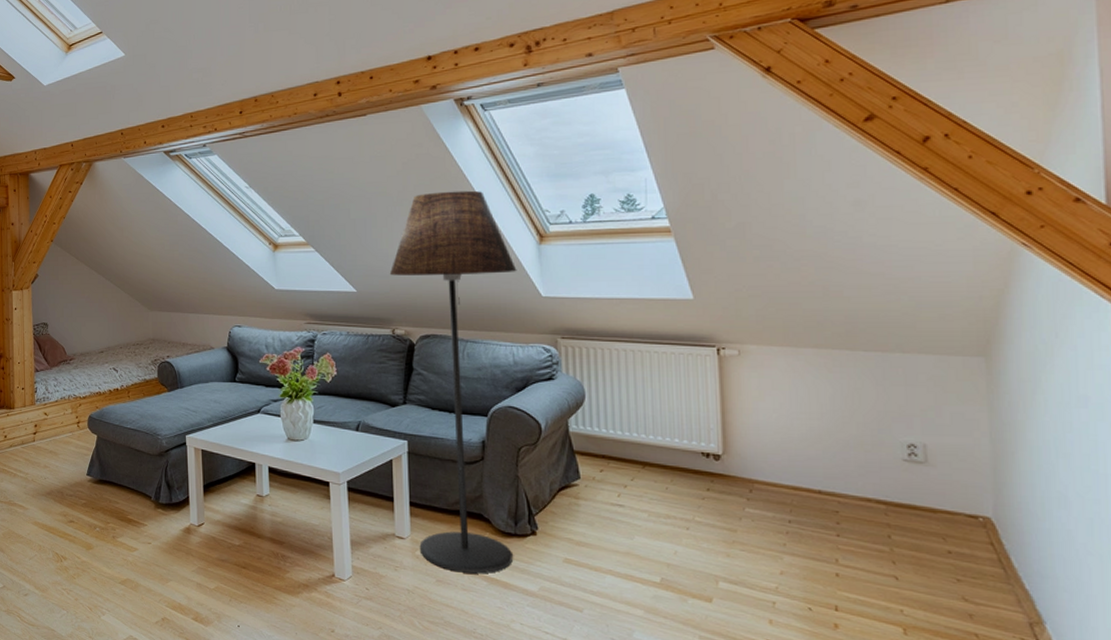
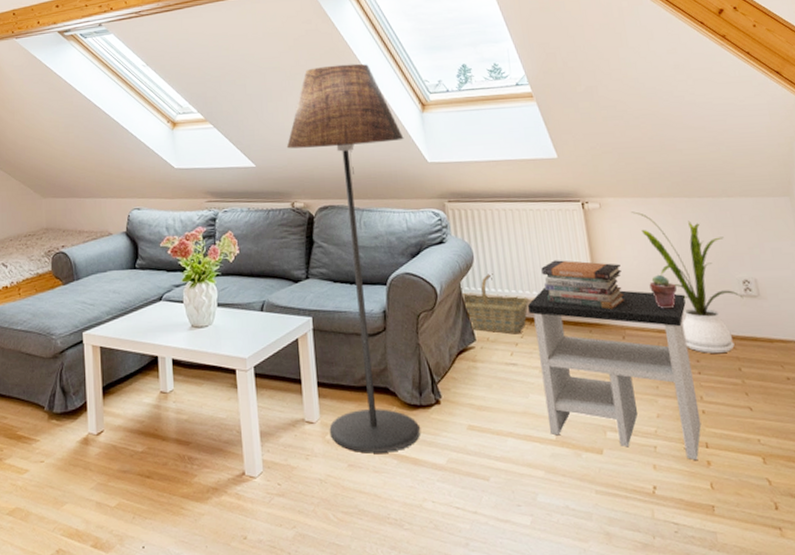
basket: none [570,414,644,477] -> present [463,273,529,335]
side table: none [642,433,833,621] -> present [528,287,702,460]
book stack: none [662,406,757,461] -> present [541,260,625,309]
house plant: none [777,361,906,518] -> present [632,211,744,353]
potted succulent: none [789,429,822,467] -> present [649,274,677,309]

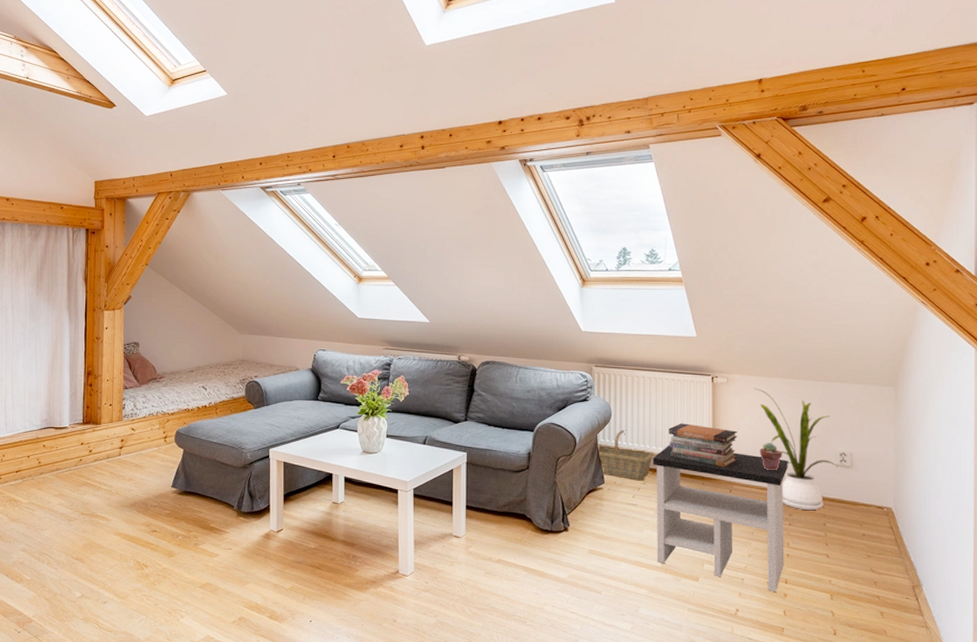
floor lamp: present [286,63,420,453] -> none [458,238,563,566]

